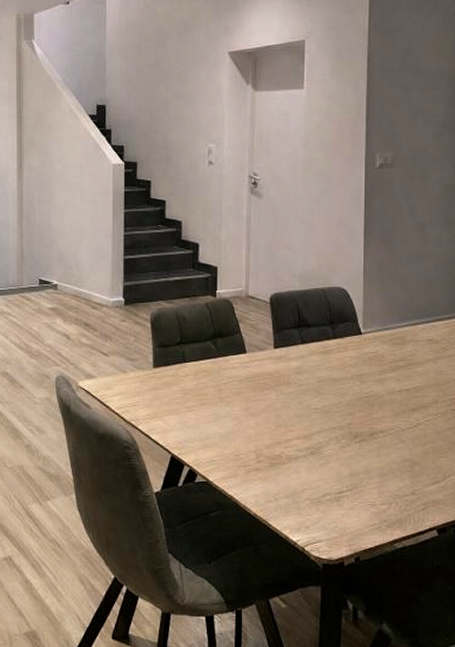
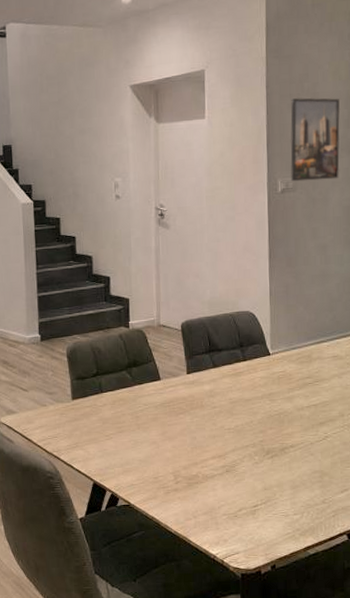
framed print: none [390,73,442,157] -> present [290,98,340,182]

